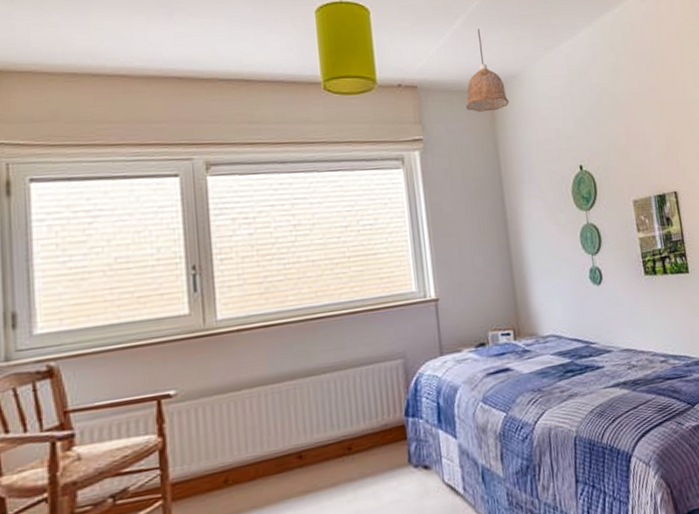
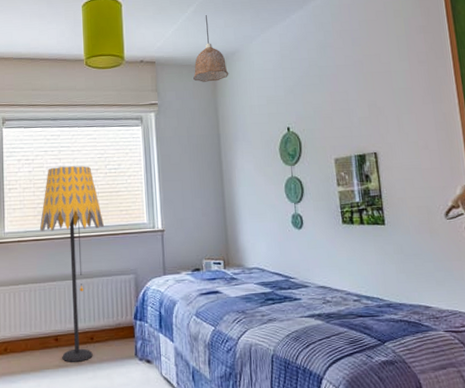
floor lamp: none [268,222,360,485] -> present [39,166,105,362]

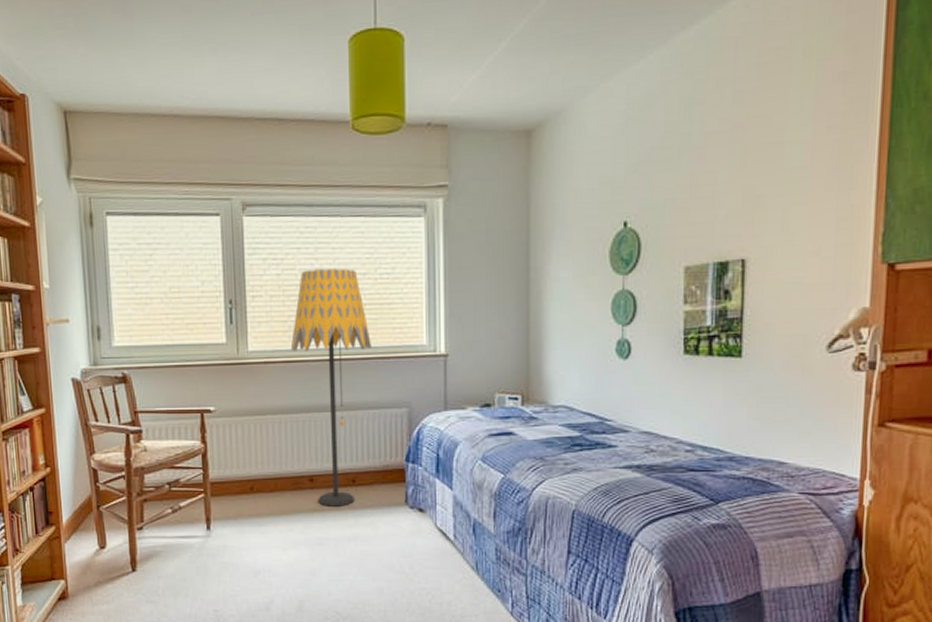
pendant lamp: present [193,15,229,82] -> none [499,54,550,155]

